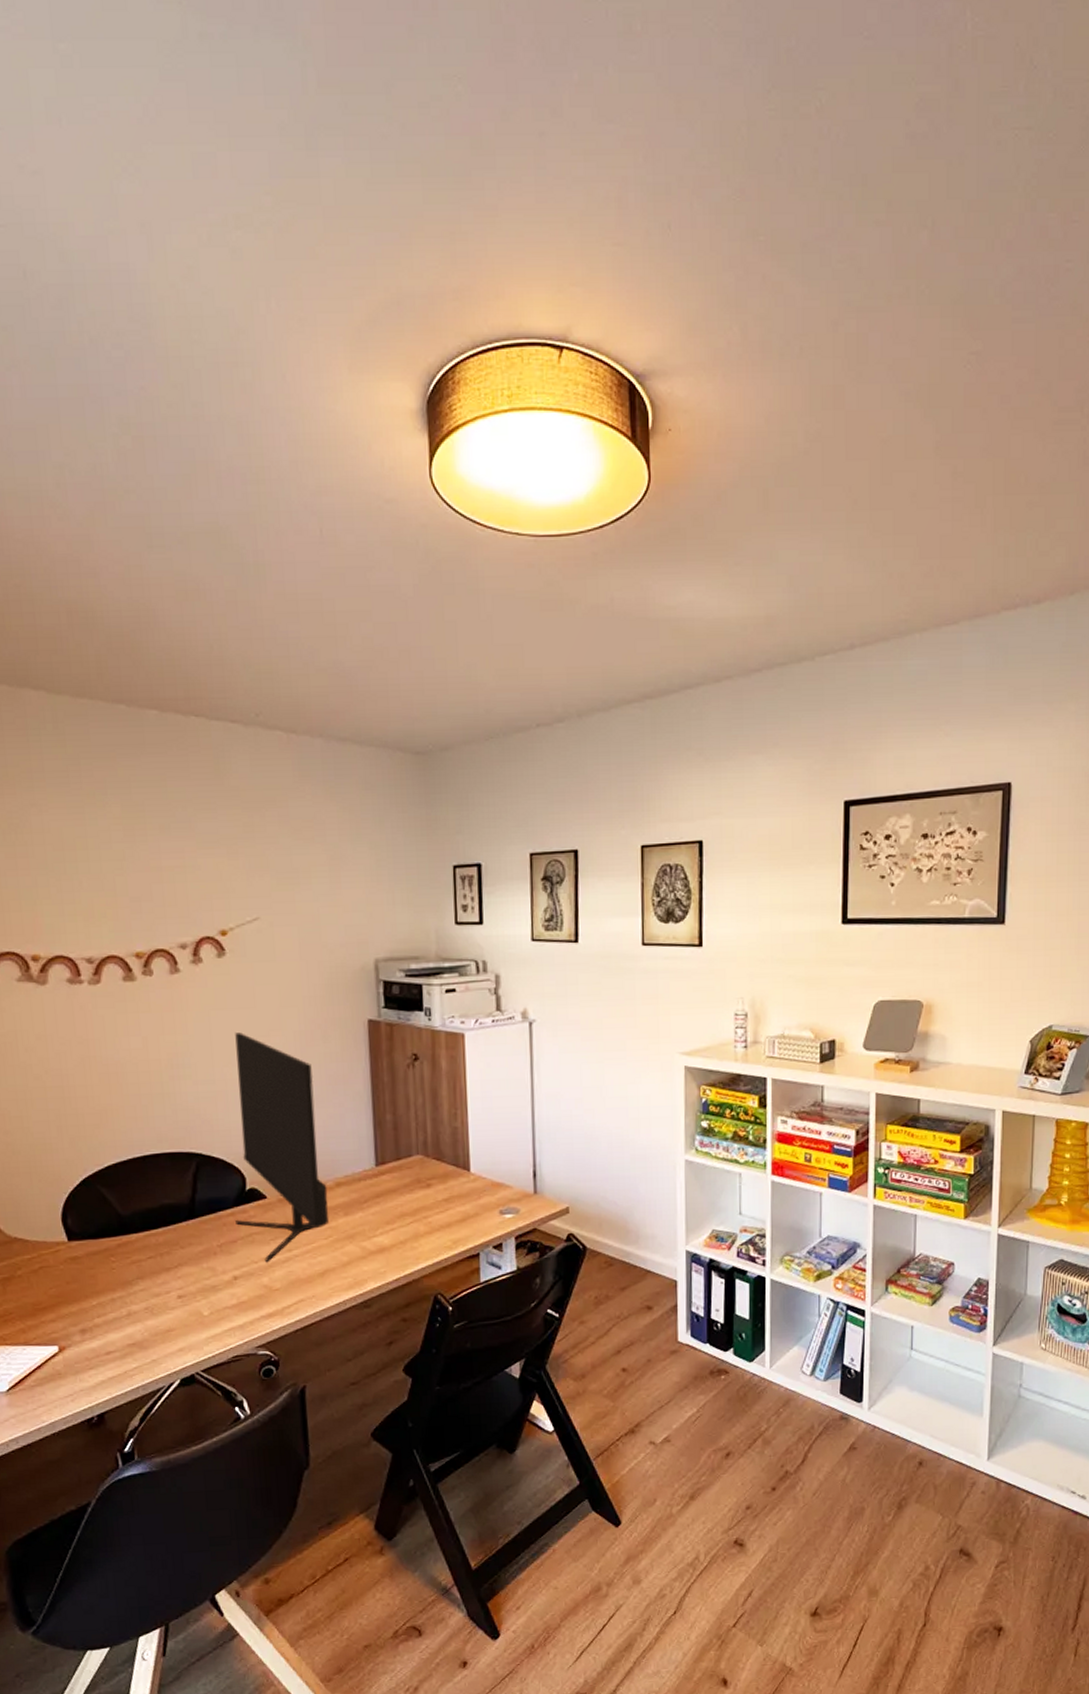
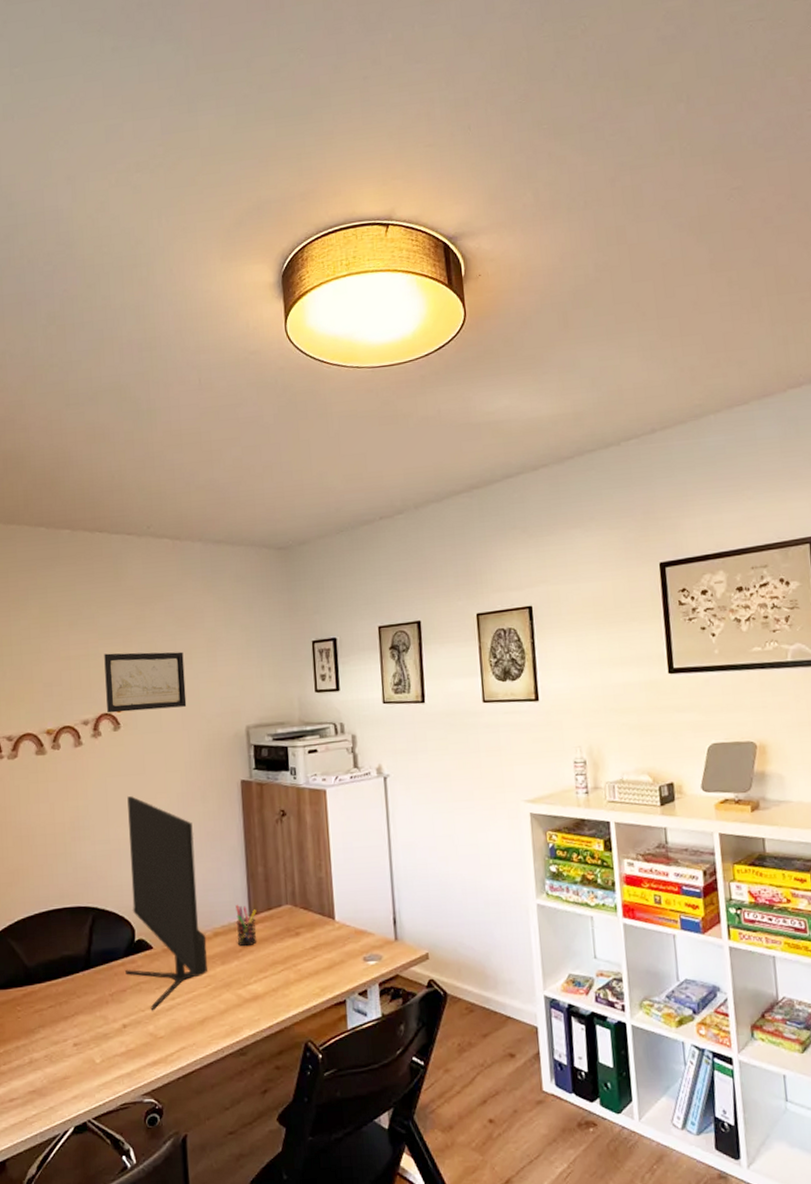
wall art: none [204,866,305,937] -> present [104,651,187,713]
pen holder: none [361,1154,384,1198] -> present [236,905,257,947]

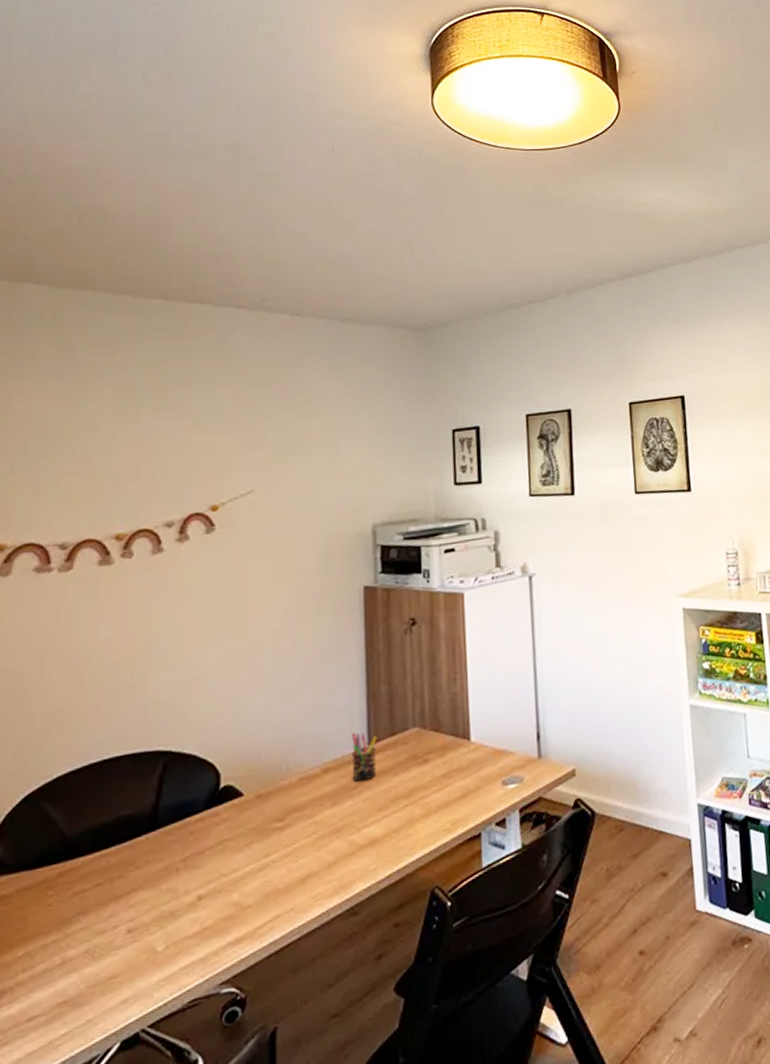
wall art: present [104,651,187,713] -> none [198,441,301,513]
monitor: present [125,796,208,1011] -> none [205,611,314,874]

